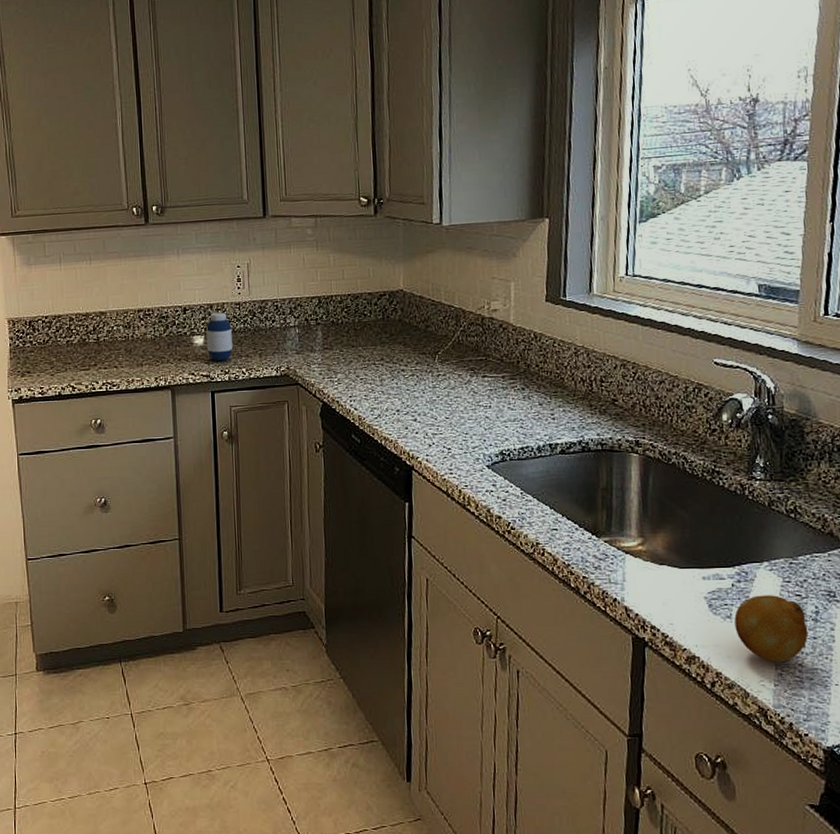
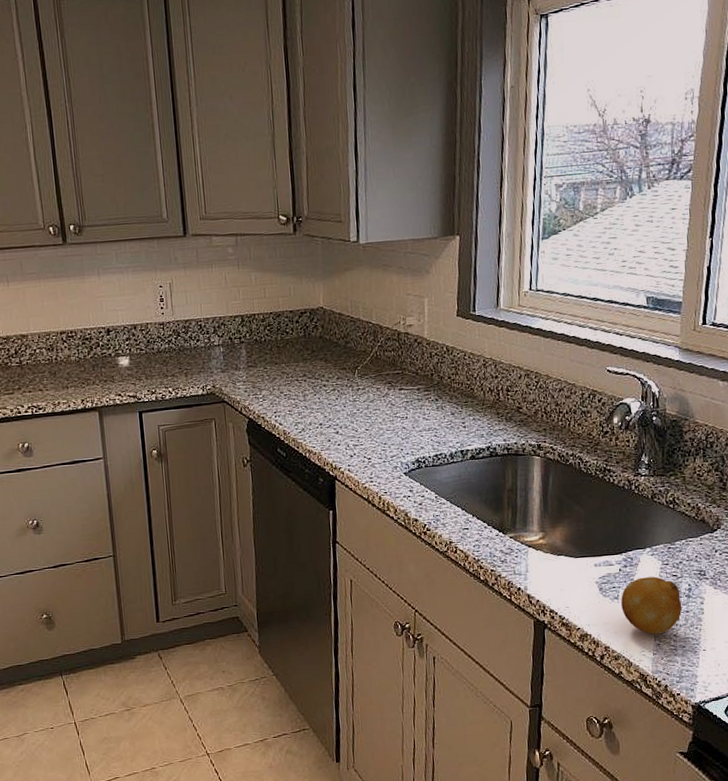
medicine bottle: present [206,312,233,362] -> none [131,332,159,382]

